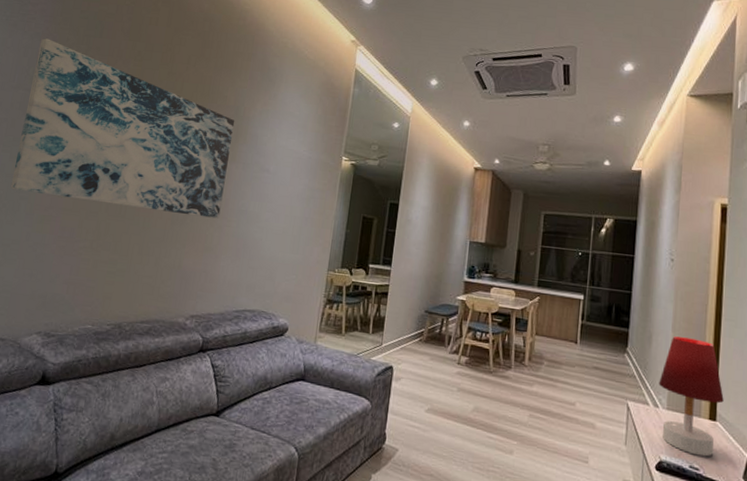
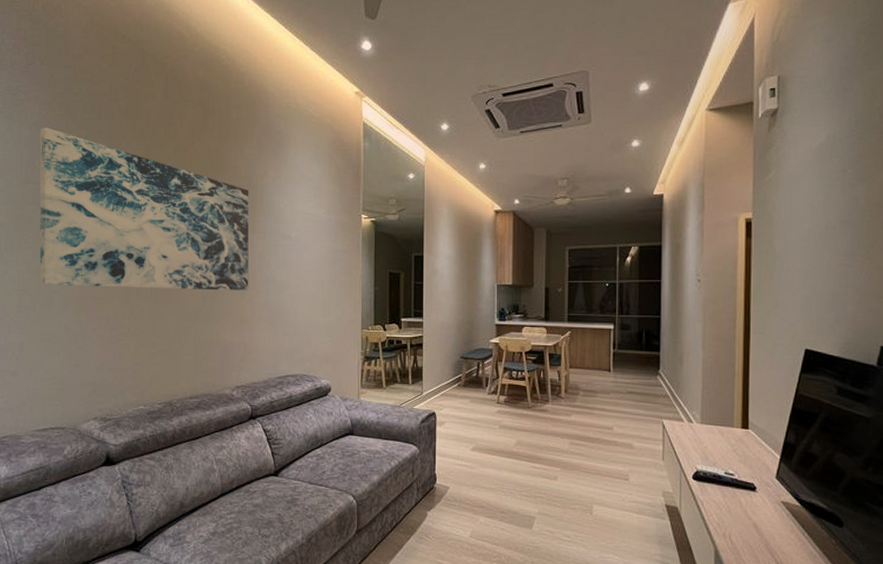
table lamp: present [658,336,724,457] -> none [691,354,755,463]

